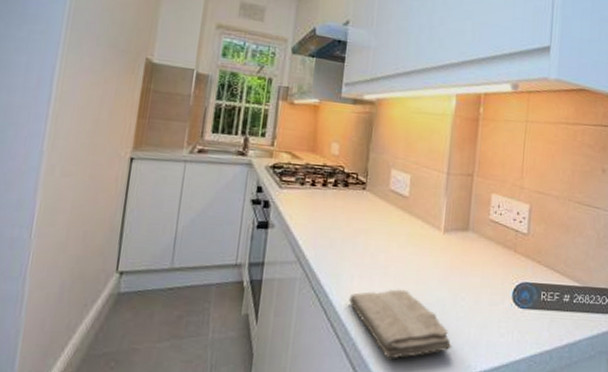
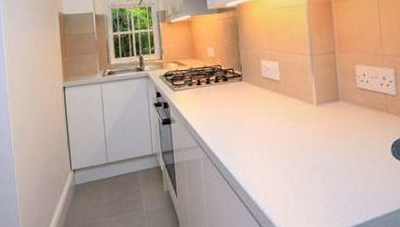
washcloth: present [349,289,452,359] -> none [245,157,342,215]

